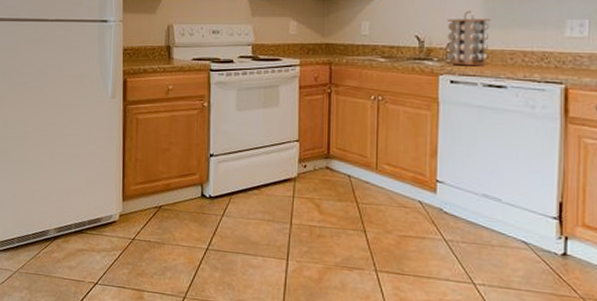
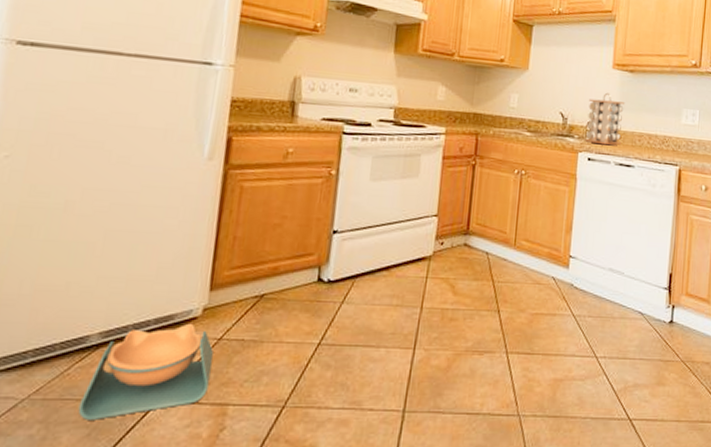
pet bowl: none [47,225,130,292] -> present [77,323,214,420]

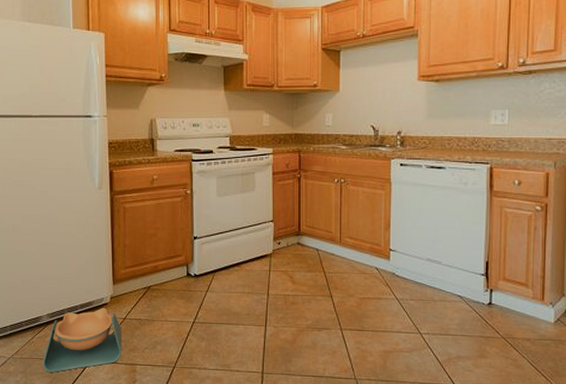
spice rack: present [585,92,626,146] -> none [396,103,433,151]

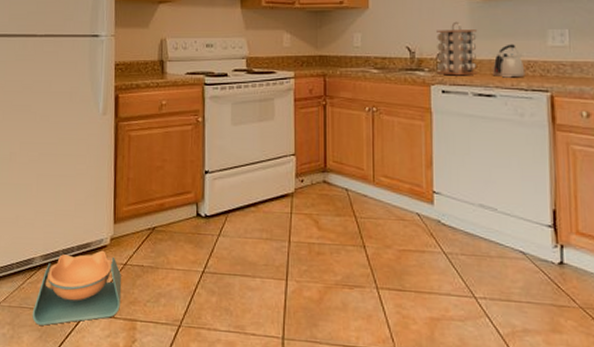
spice rack: none [396,103,433,151] -> present [436,21,478,76]
kettle: none [443,123,471,152] -> present [492,44,526,78]

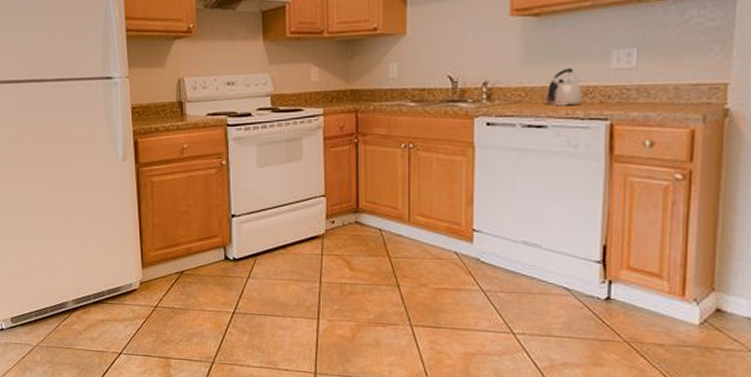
pet bowl: present [32,250,121,326] -> none [70,293,154,364]
spice rack: present [436,21,478,76] -> none [481,45,531,107]

